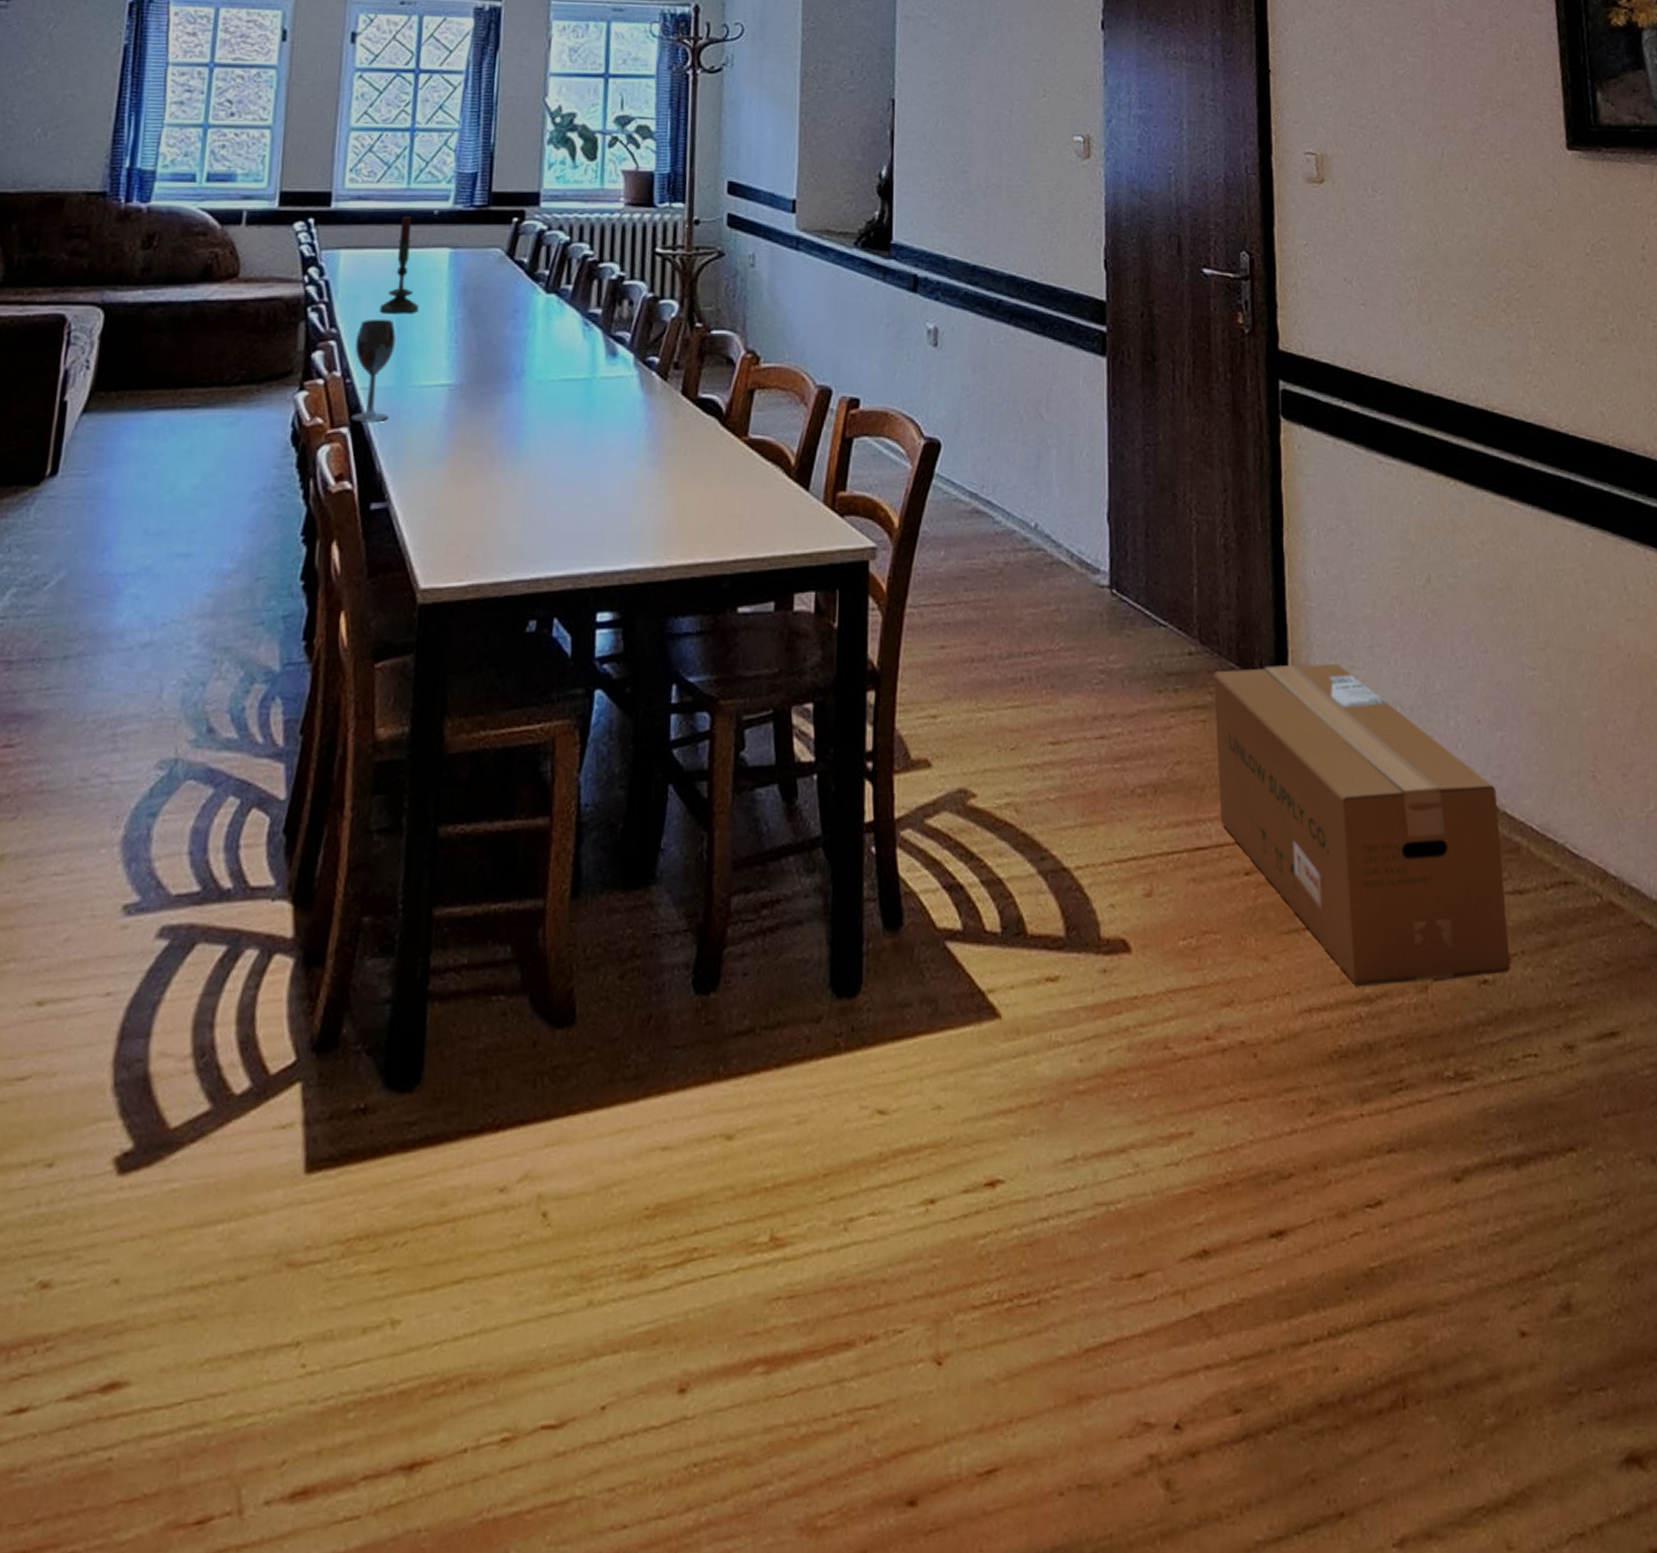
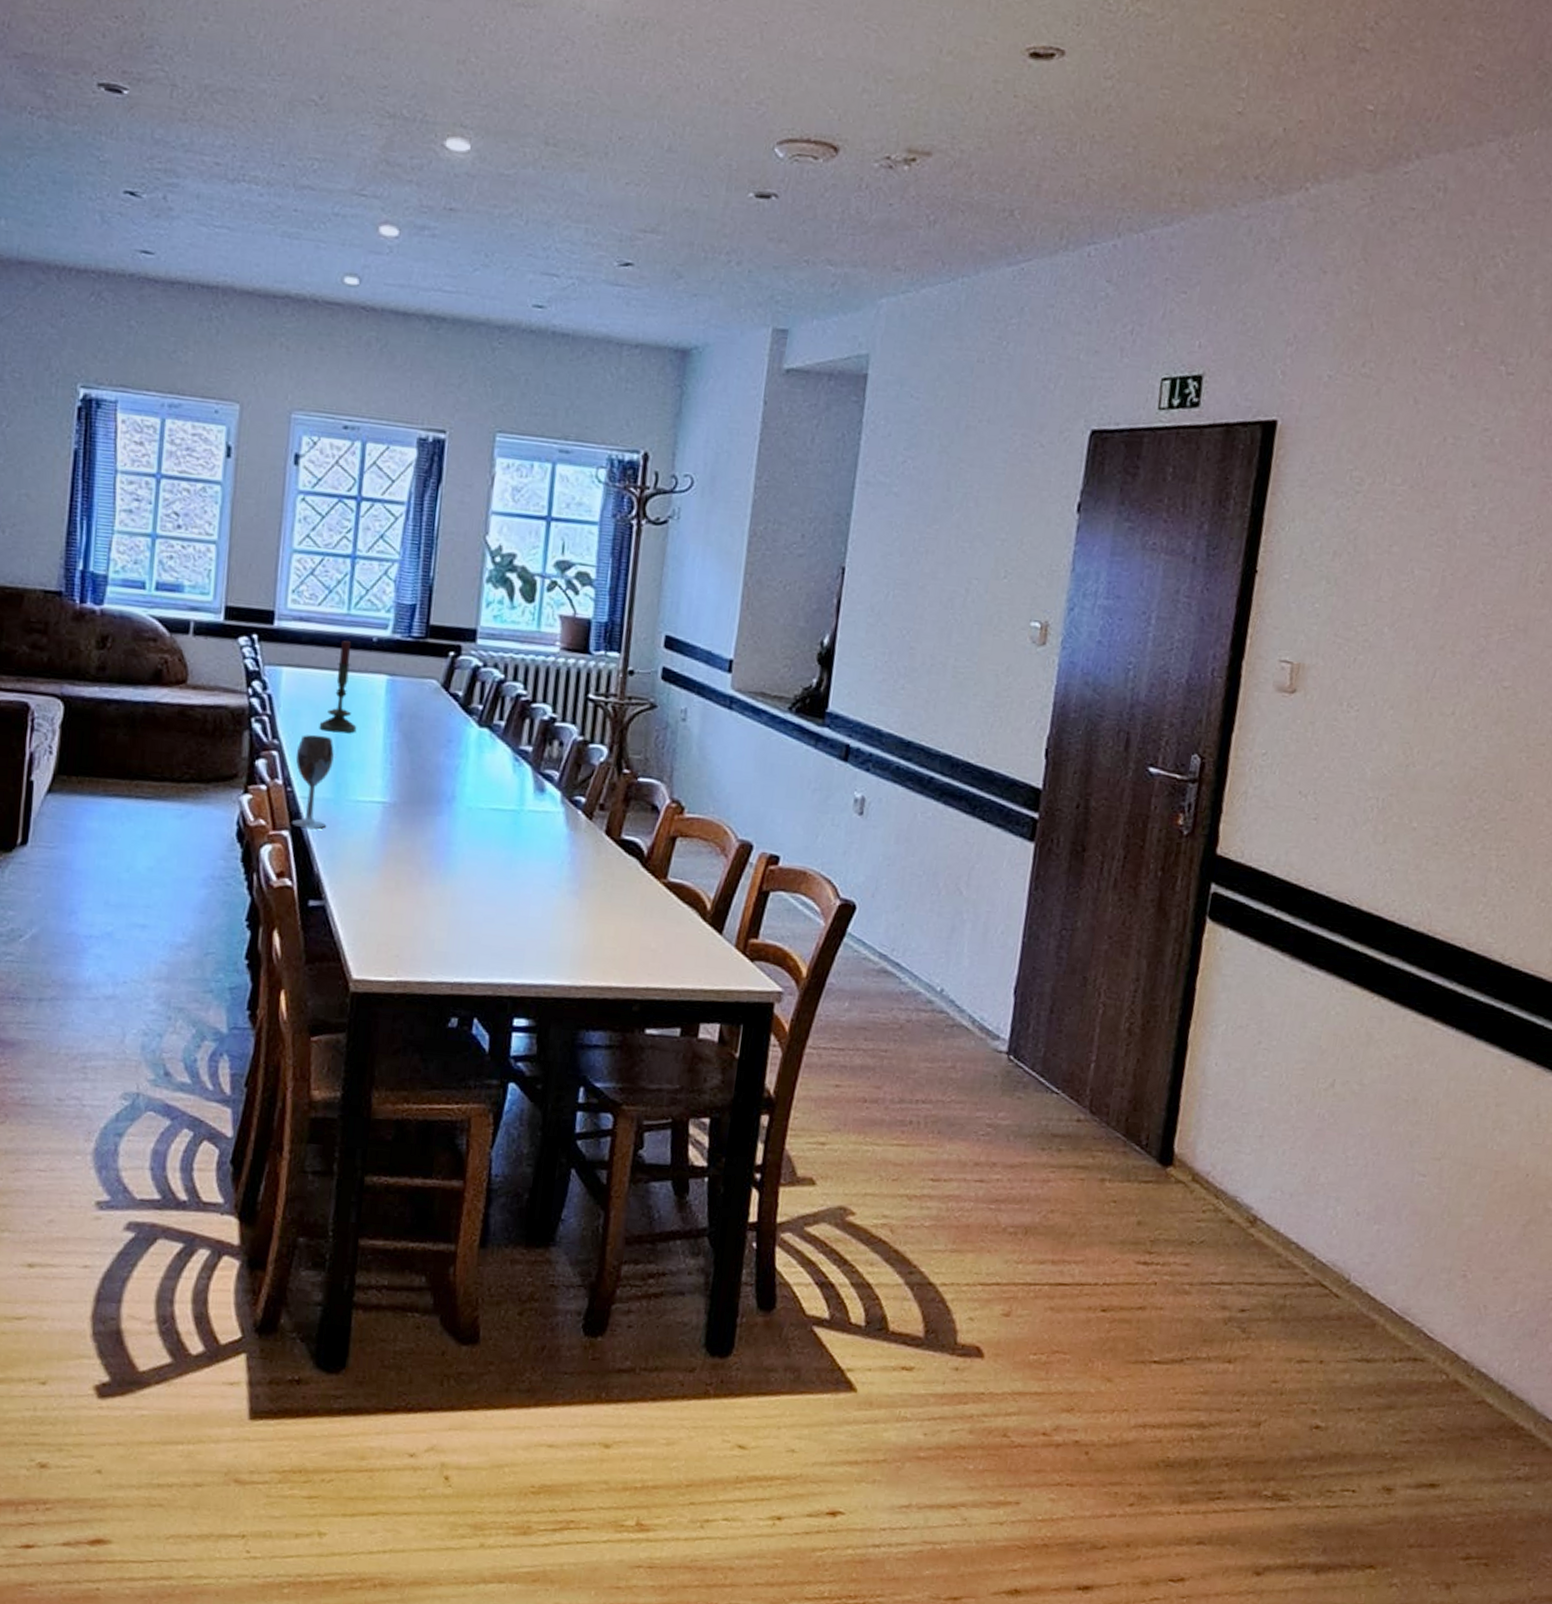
box: present [1214,663,1510,986] -> none [1085,1139,1363,1423]

